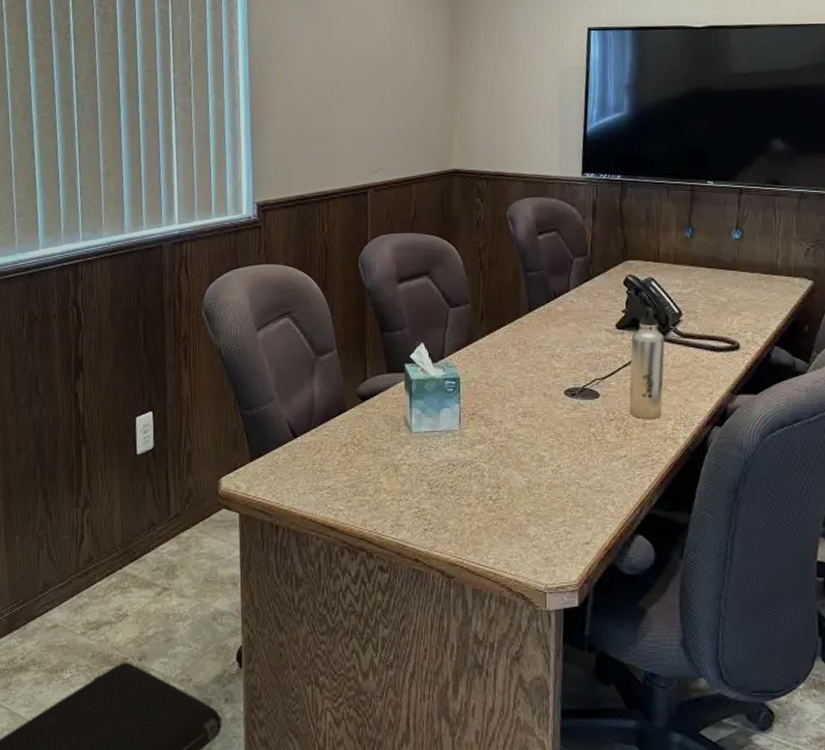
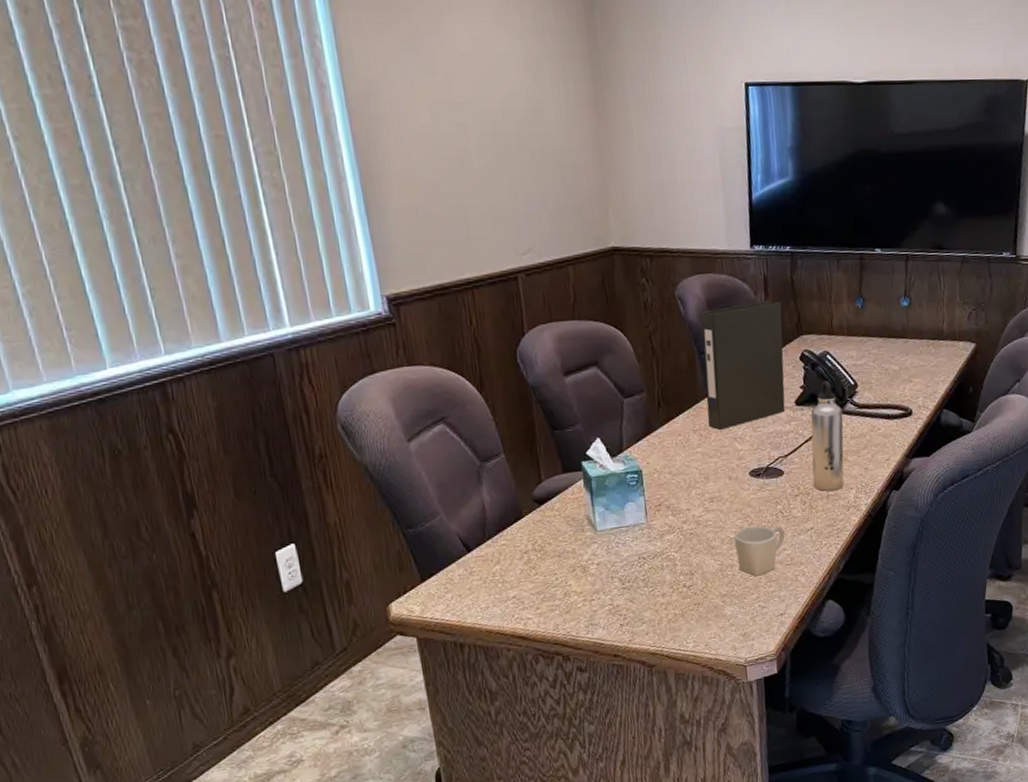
binder: none [527,225,609,346] -> present [701,300,786,430]
mug: none [543,447,597,499] -> present [733,526,786,577]

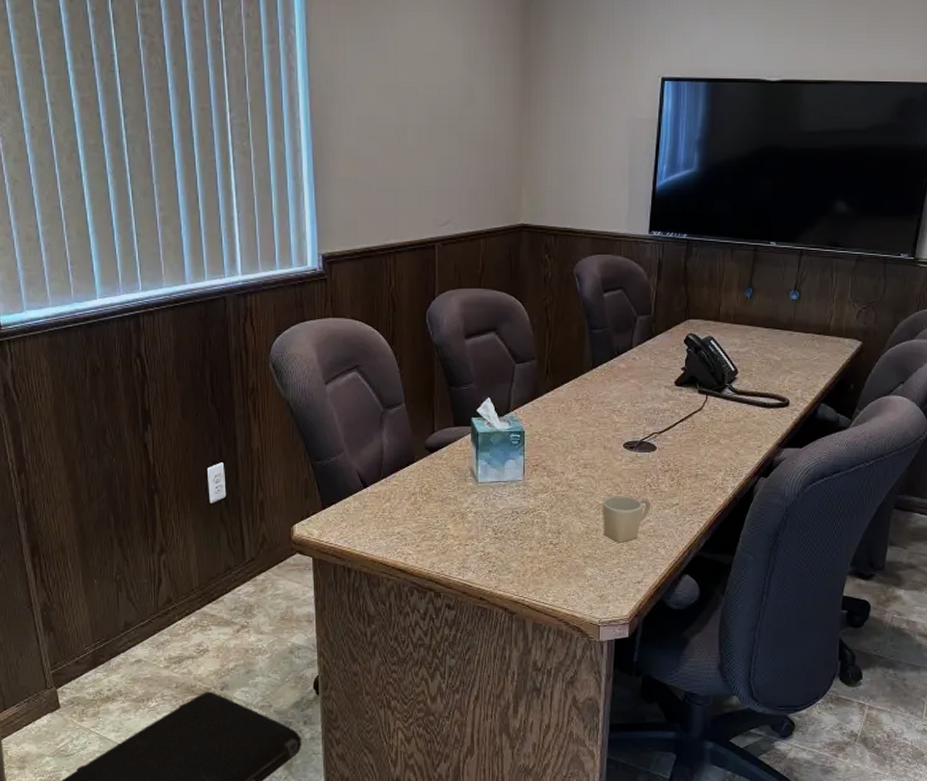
binder: present [701,300,786,430] -> none [590,284,672,401]
water bottle: present [811,381,844,492] -> none [683,365,720,471]

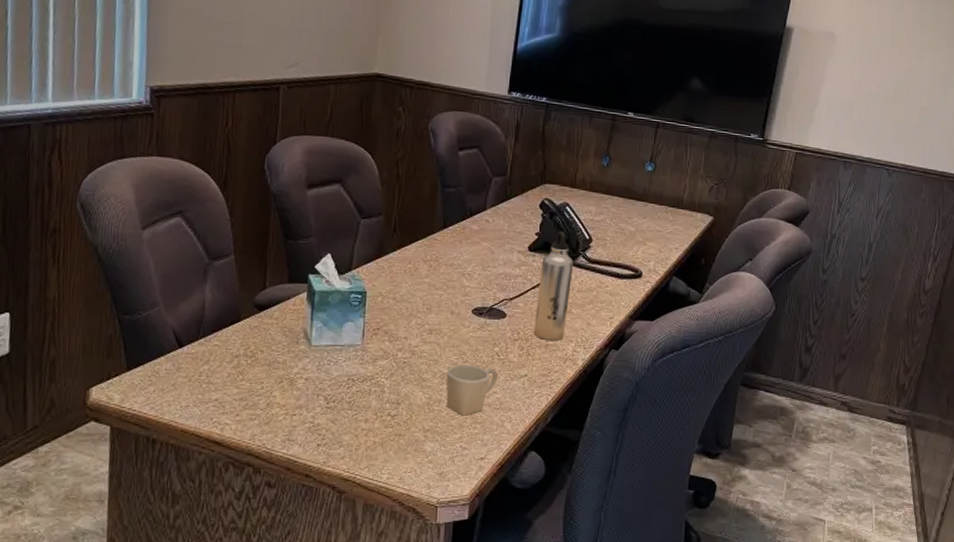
water bottle: none [683,365,720,471] -> present [533,231,573,341]

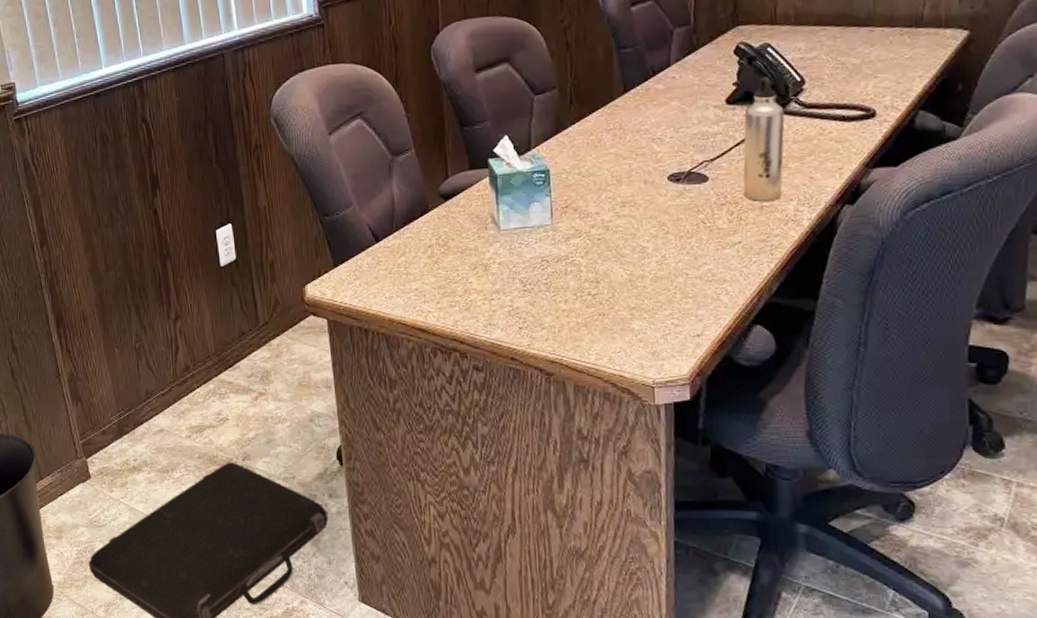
mug: present [446,365,499,416] -> none [646,236,707,291]

